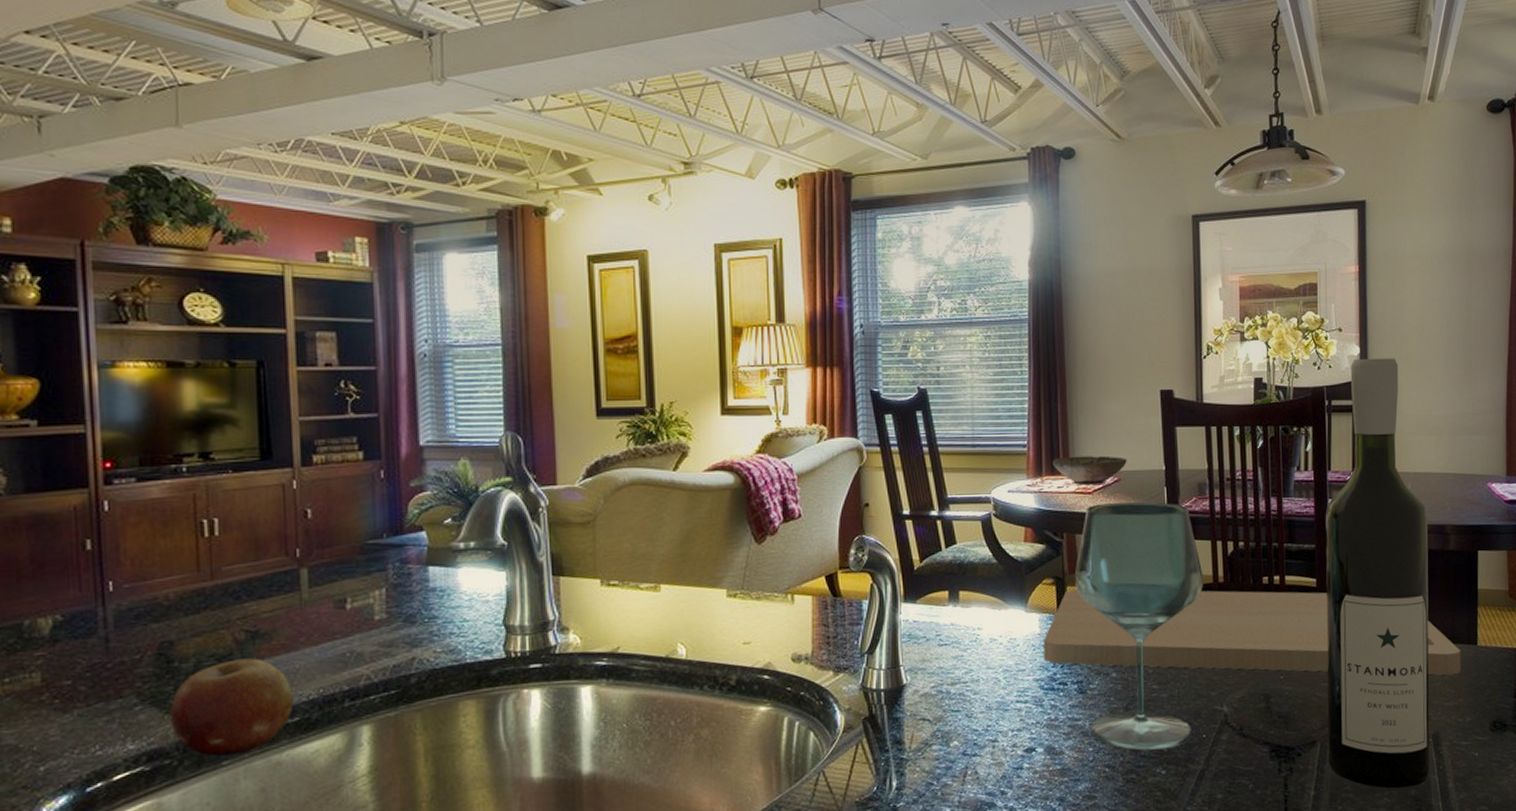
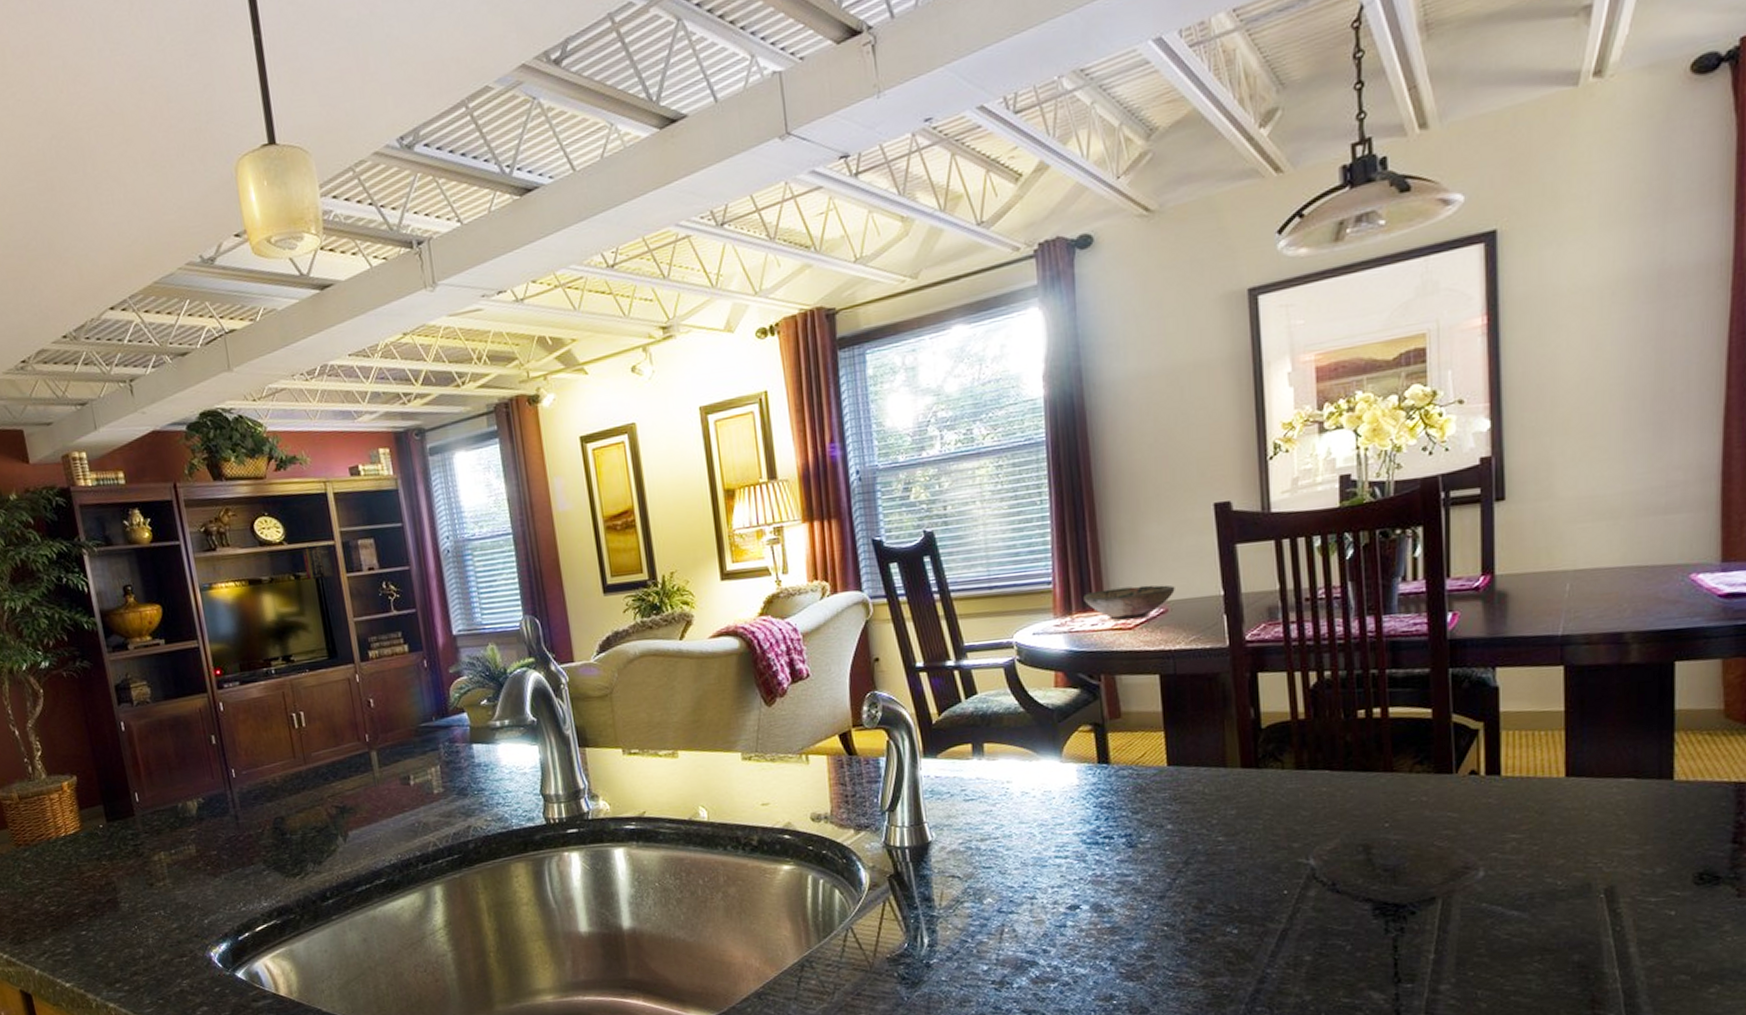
fruit: present [169,658,293,757] -> none [288,829,380,912]
books: none [243,329,280,368] -> present [302,542,334,579]
cutting board: present [1044,589,1461,676] -> none [1083,724,1648,818]
wine glass: present [1074,502,1203,751] -> none [1116,632,1278,908]
bottle: present [1325,358,1430,789] -> none [1443,428,1601,953]

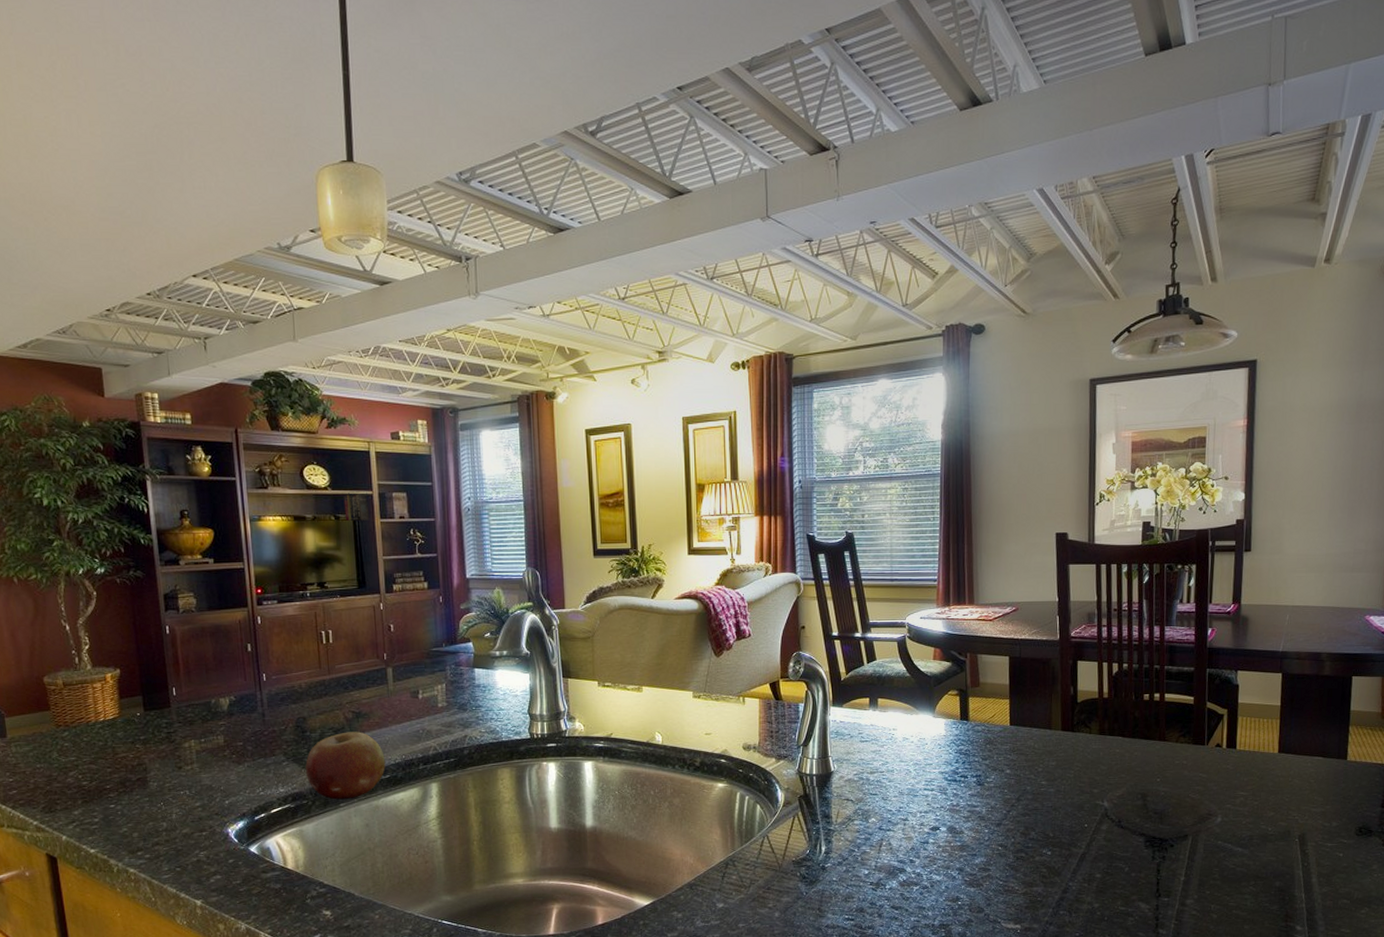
fruit: none [288,829,380,912] -> present [305,731,386,800]
bowl: present [1083,585,1175,621] -> none [959,589,1024,614]

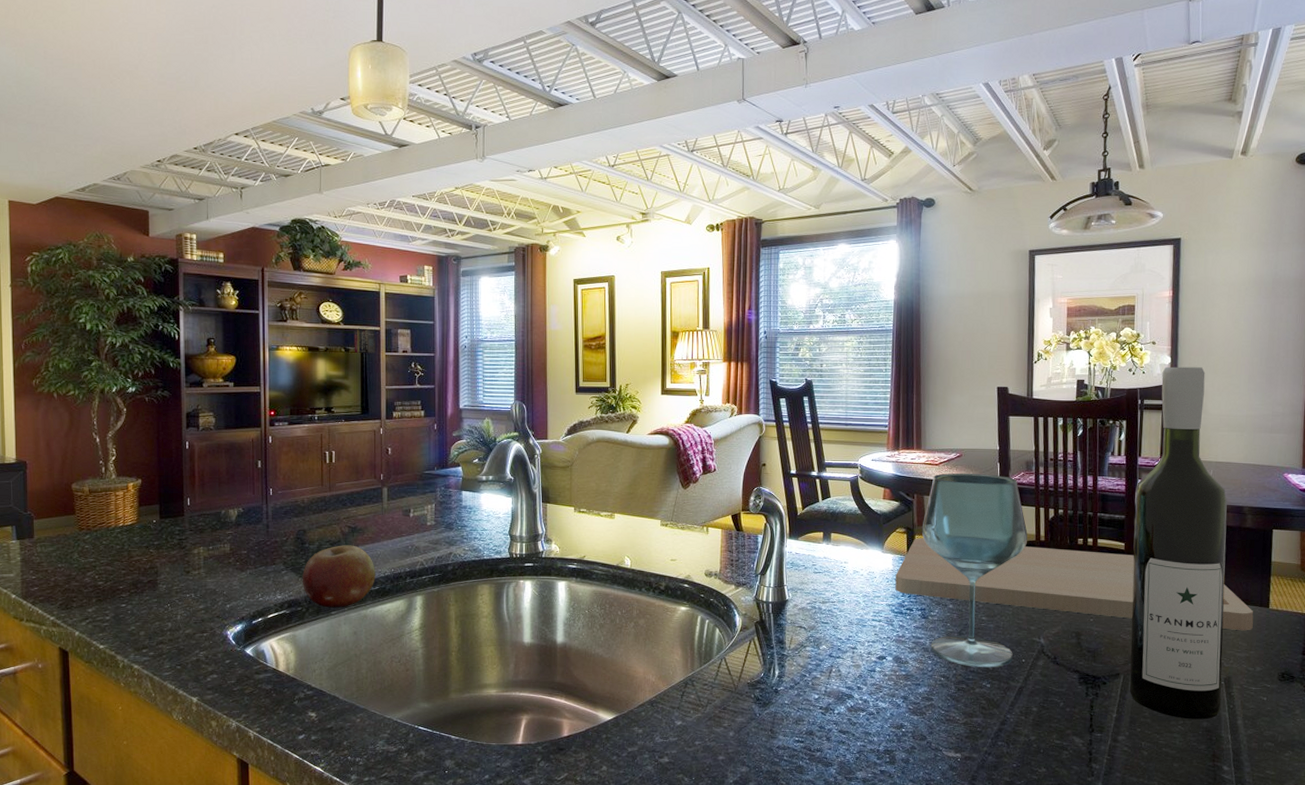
cutting board: none [948,700,1331,785] -> present [895,538,1254,631]
wine glass: none [975,628,1090,835] -> present [921,473,1028,668]
bottle: none [1198,503,1304,880] -> present [1129,366,1227,720]

